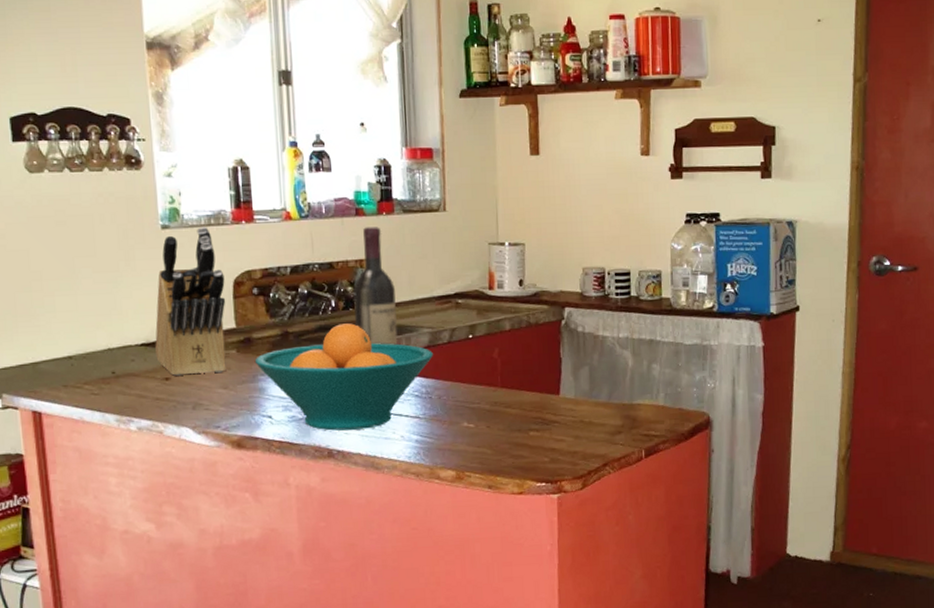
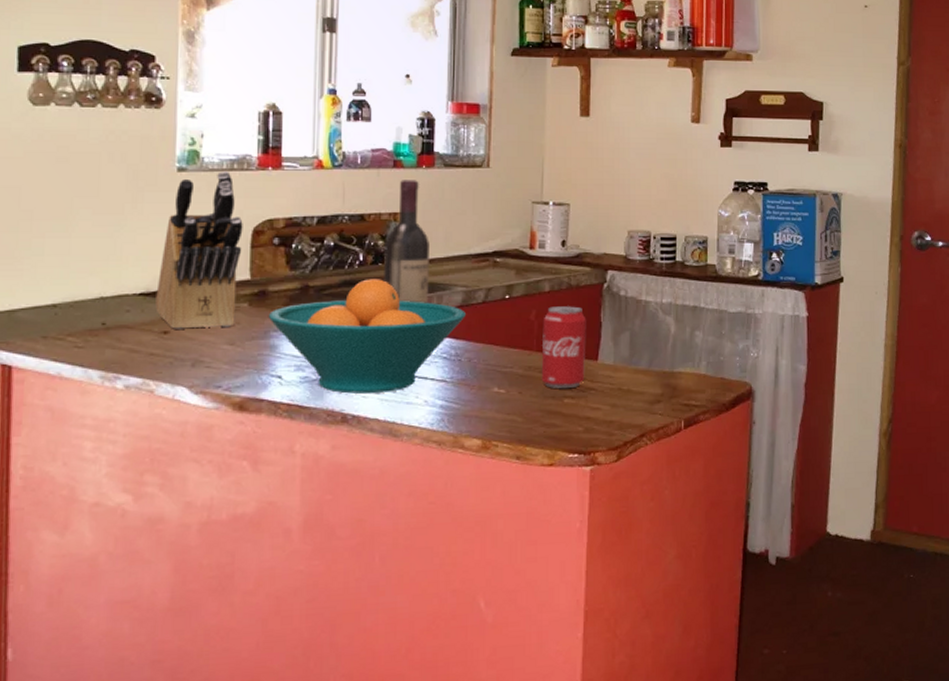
beverage can: none [505,343,548,423] -> present [541,306,586,389]

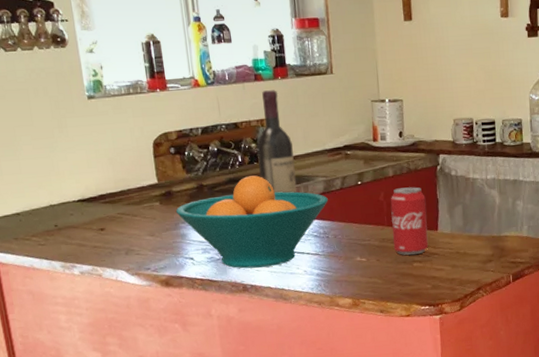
knife block: present [155,171,243,331] -> none [88,96,152,227]

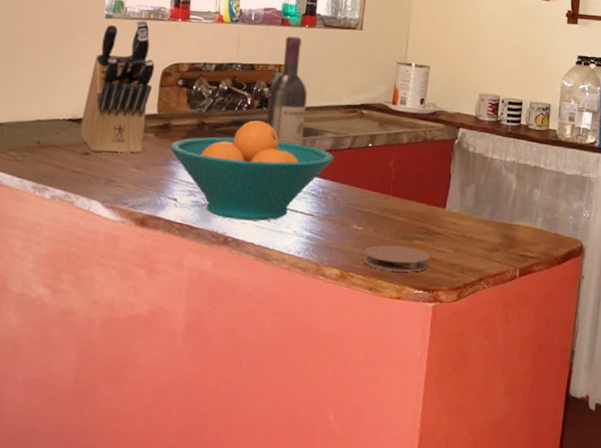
knife block: none [88,96,152,227] -> present [80,20,155,154]
coaster: none [370,269,431,294] -> present [363,245,430,272]
beverage can: present [390,187,429,255] -> none [395,157,438,232]

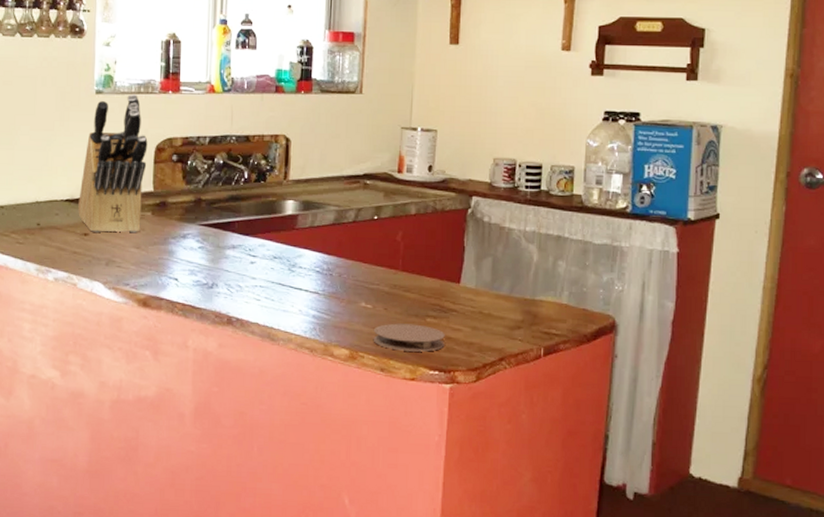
fruit bowl: present [169,120,334,221] -> none [167,195,337,300]
wine bottle: present [267,36,307,145] -> none [265,104,307,220]

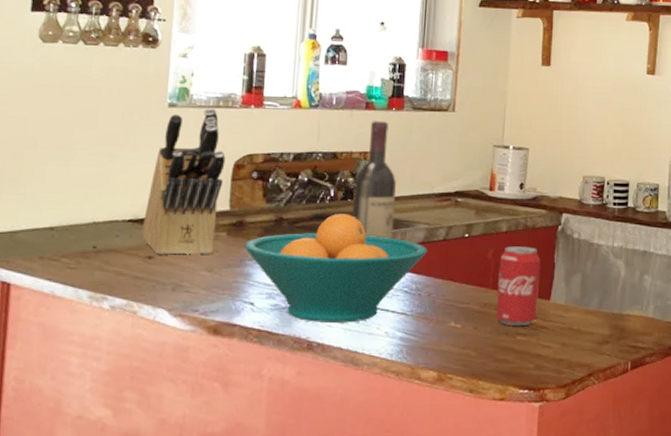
fruit bowl: none [167,195,337,300] -> present [244,214,427,323]
wine bottle: none [265,104,307,220] -> present [352,121,396,239]
coaster: present [373,323,445,352] -> none [462,342,535,371]
beverage can: none [405,229,450,309] -> present [495,246,541,327]

